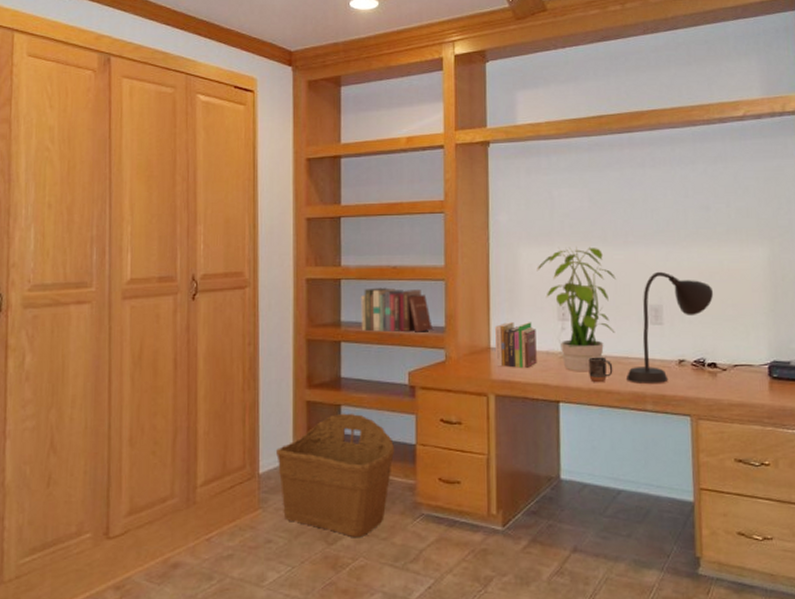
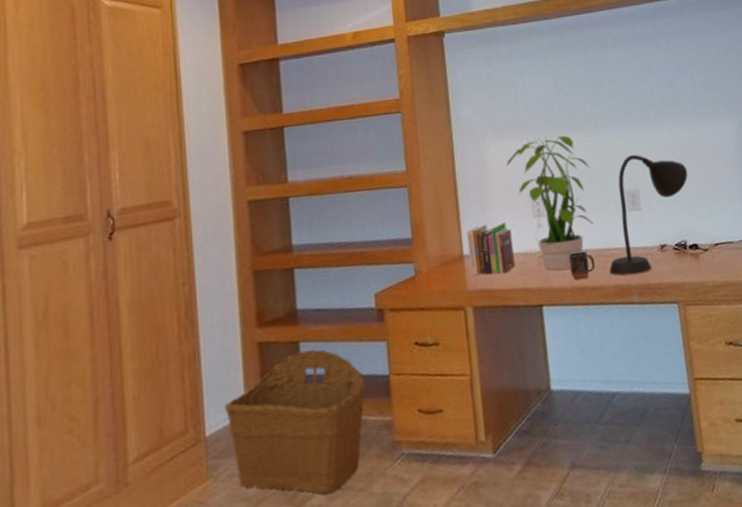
books: present [361,287,433,333] -> none [314,200,398,254]

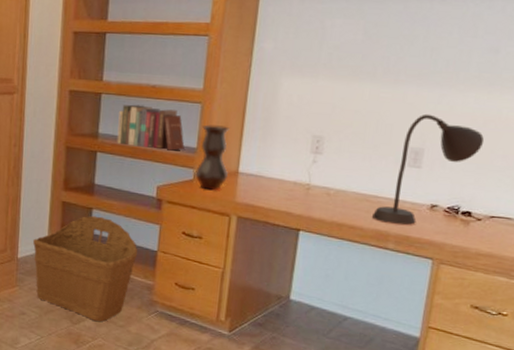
books: none [314,200,398,254] -> present [117,104,185,151]
vase: none [412,206,453,285] -> present [195,124,230,190]
books: present [465,222,515,276] -> none [242,150,287,195]
potted plant: present [506,135,594,271] -> none [296,80,380,206]
mug: present [568,250,595,281] -> none [333,191,360,218]

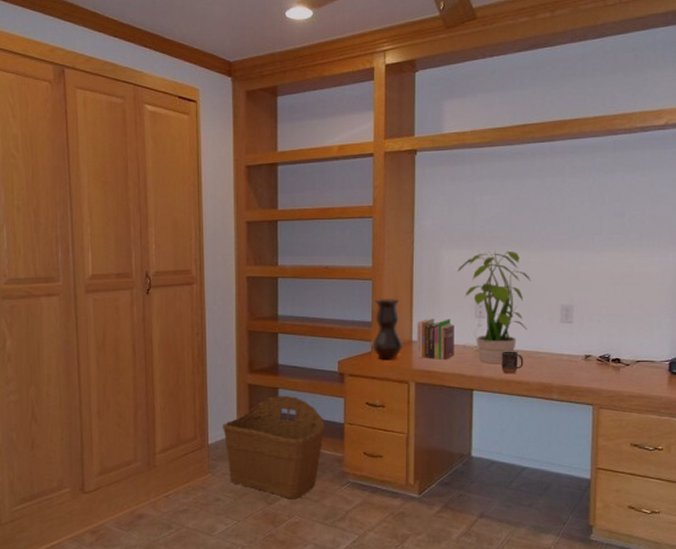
books: present [117,104,185,151] -> none [296,285,360,326]
books: none [242,150,287,195] -> present [416,319,454,359]
potted plant: none [296,80,380,206] -> present [457,250,532,364]
mug: none [333,191,360,218] -> present [501,351,524,374]
desk lamp: present [371,113,485,226] -> none [535,274,623,377]

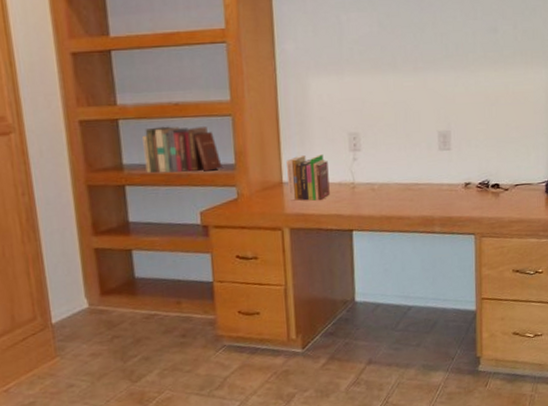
wicker basket: present [223,395,326,500] -> none [68,256,193,374]
books: none [296,285,360,326] -> present [142,126,222,174]
vase: present [373,299,404,361] -> none [236,136,273,207]
potted plant: present [457,250,532,364] -> none [327,74,407,201]
mug: present [501,351,524,374] -> none [380,184,404,210]

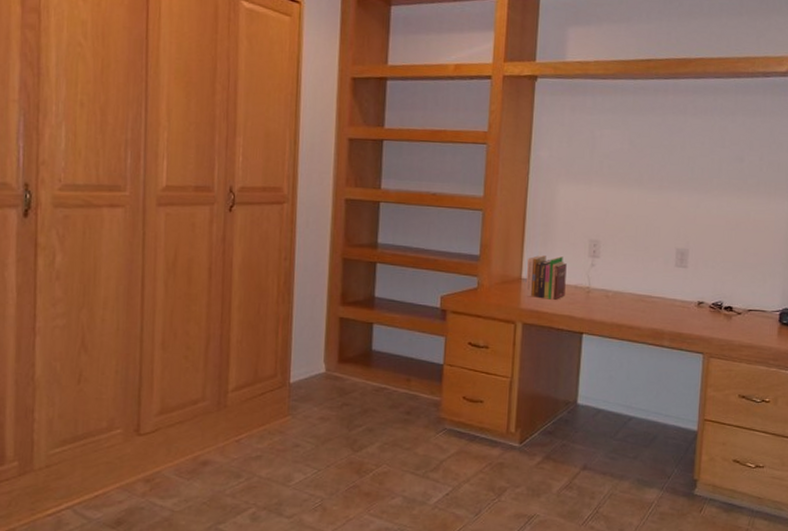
books: present [142,126,222,174] -> none [397,212,468,259]

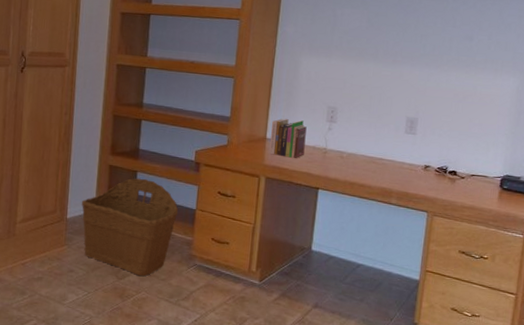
wicker basket: none [308,331,423,447] -> present [82,178,179,277]

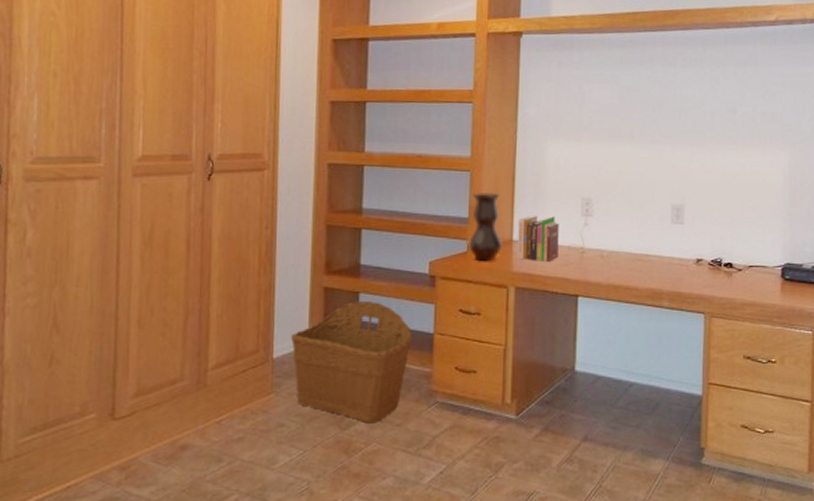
vase: none [229,96,258,154] -> present [469,193,503,262]

